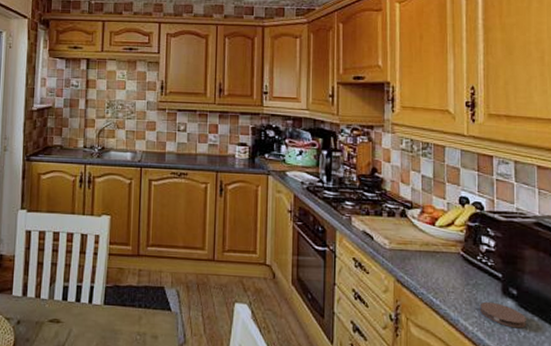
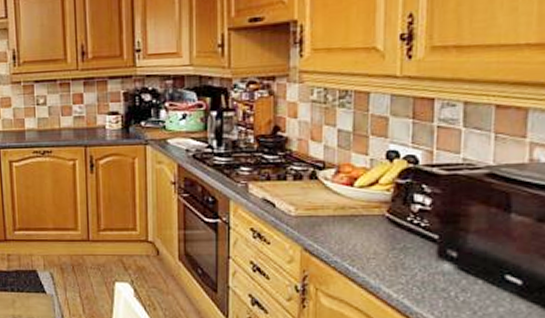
coaster: present [481,301,526,329] -> none [409,266,467,293]

